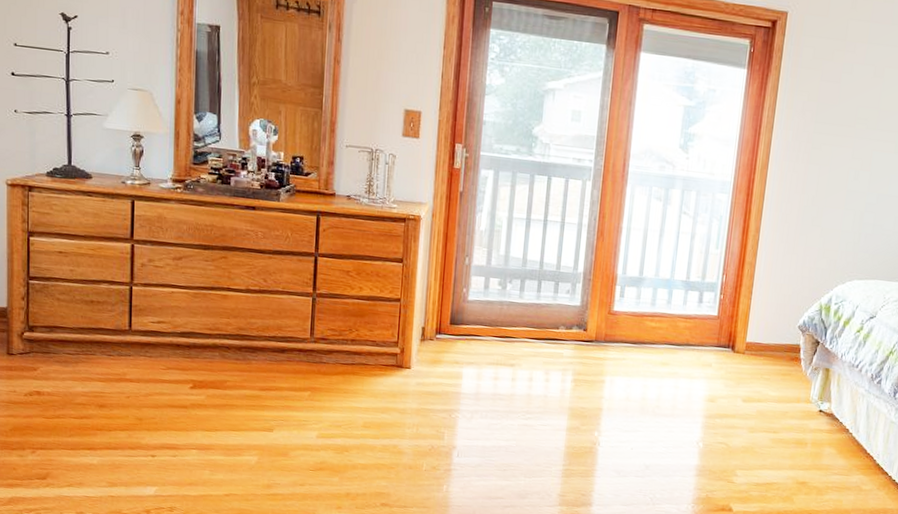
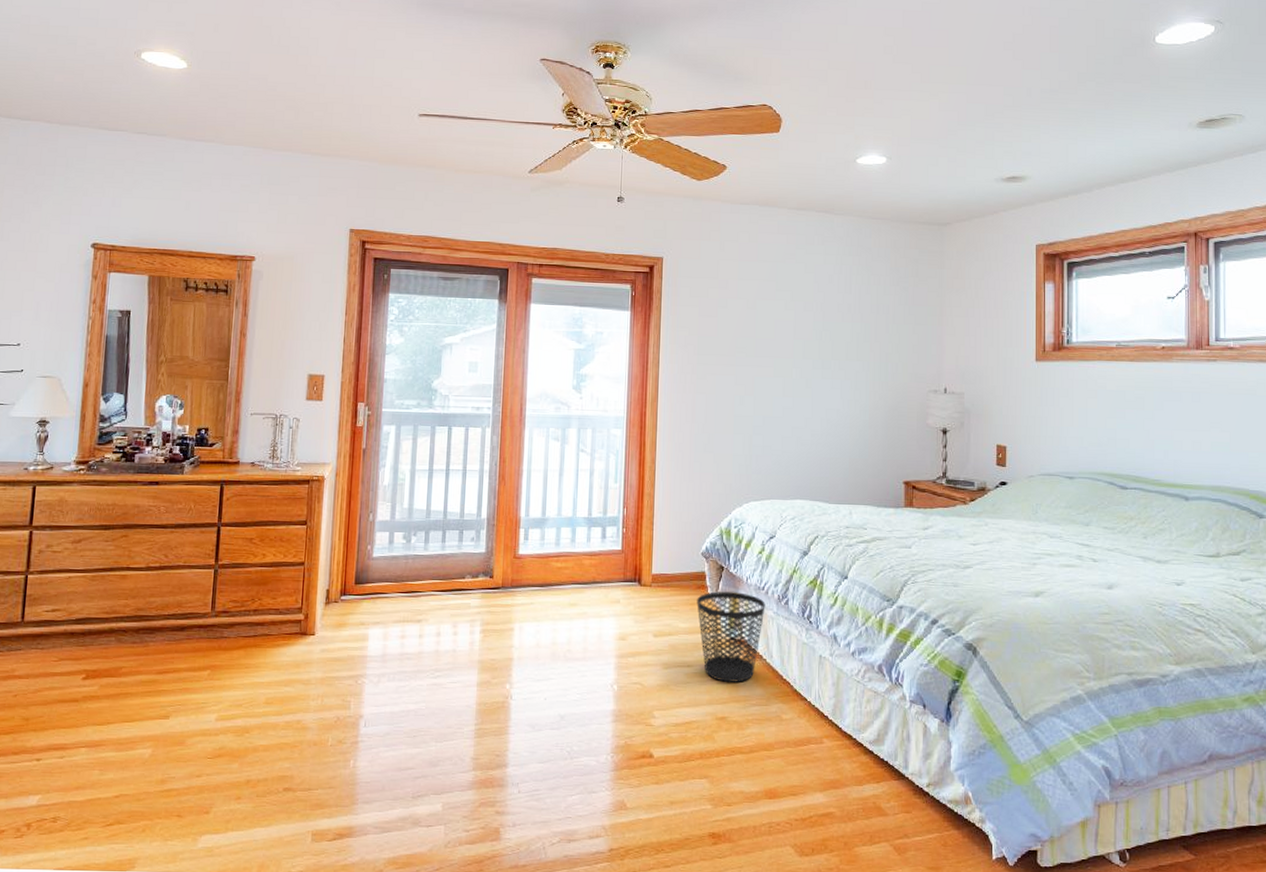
wastebasket: none [788,364,858,452] -> present [697,591,766,682]

